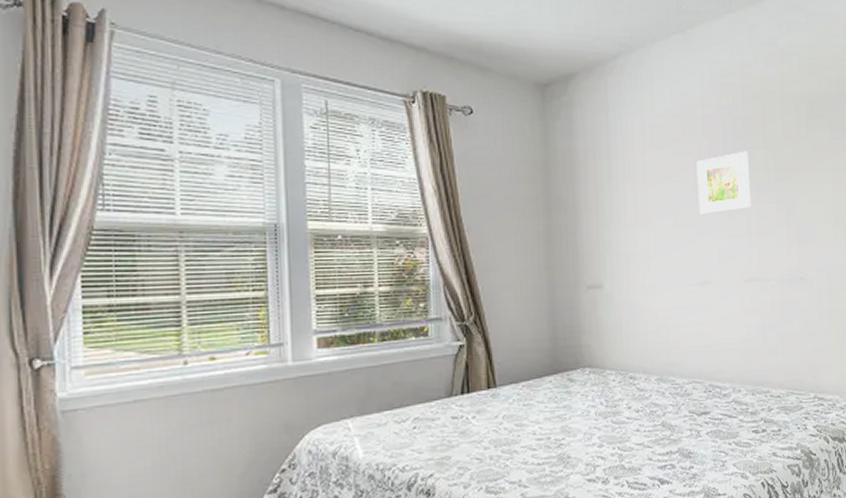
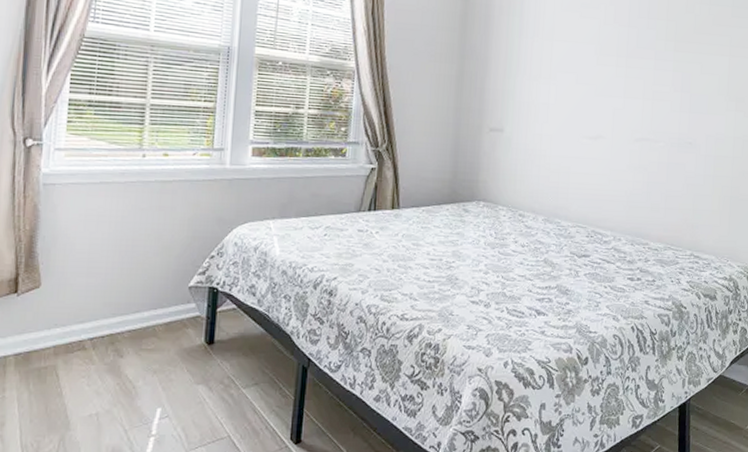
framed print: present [696,151,751,214] -> none [599,20,651,75]

